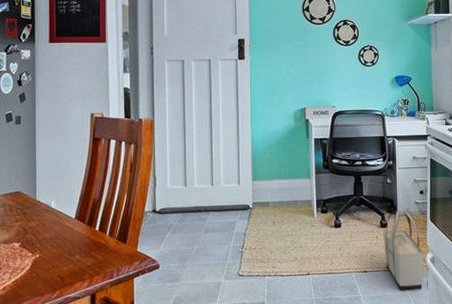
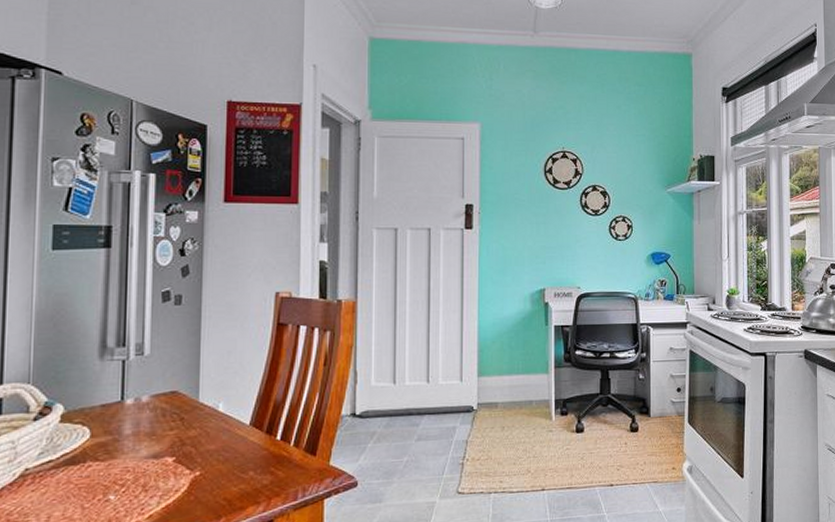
shopping bag: present [383,209,424,291] -> none [634,410,680,507]

